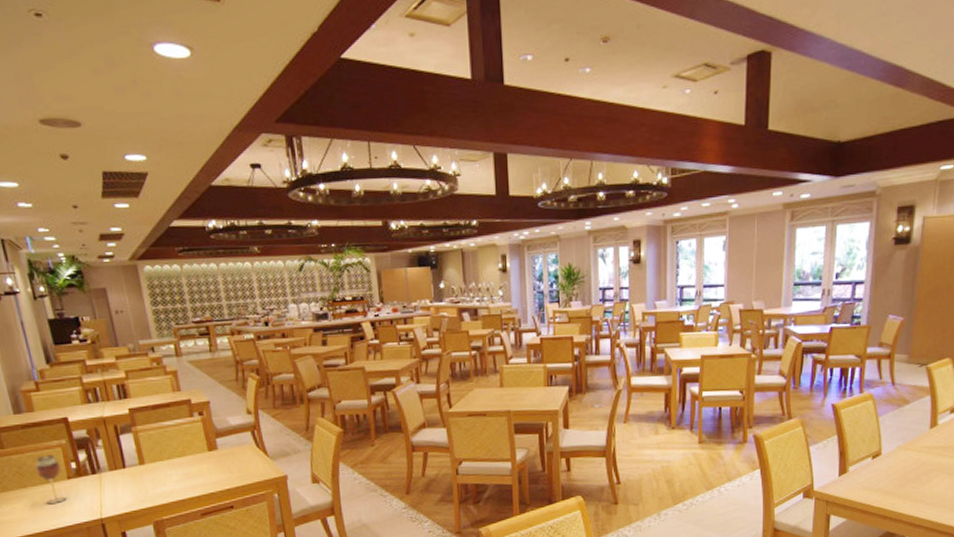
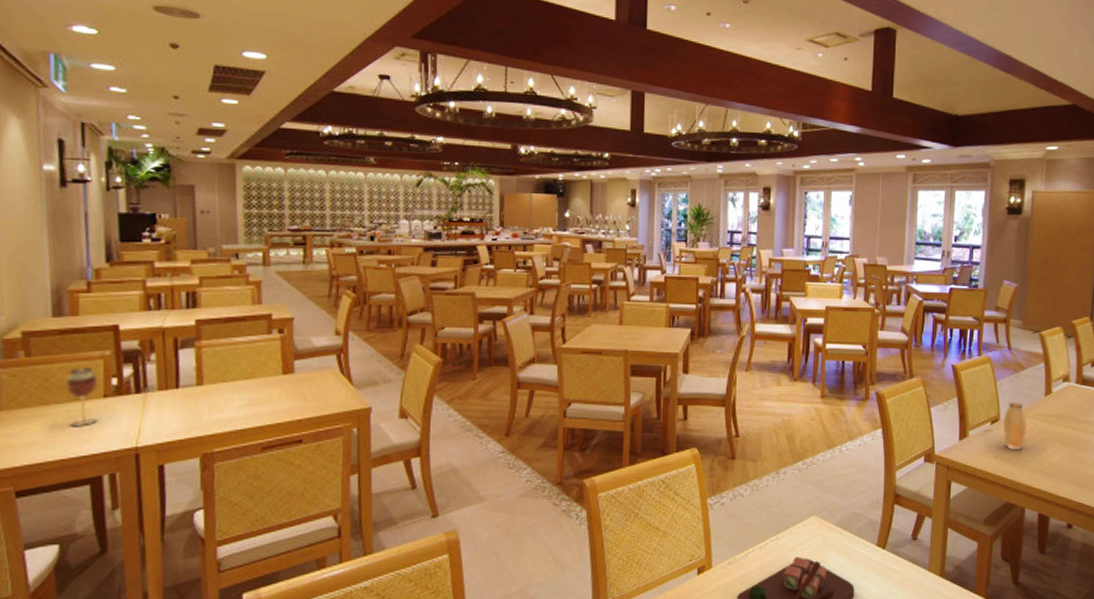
vase: none [885,436,911,482] -> present [1004,402,1028,450]

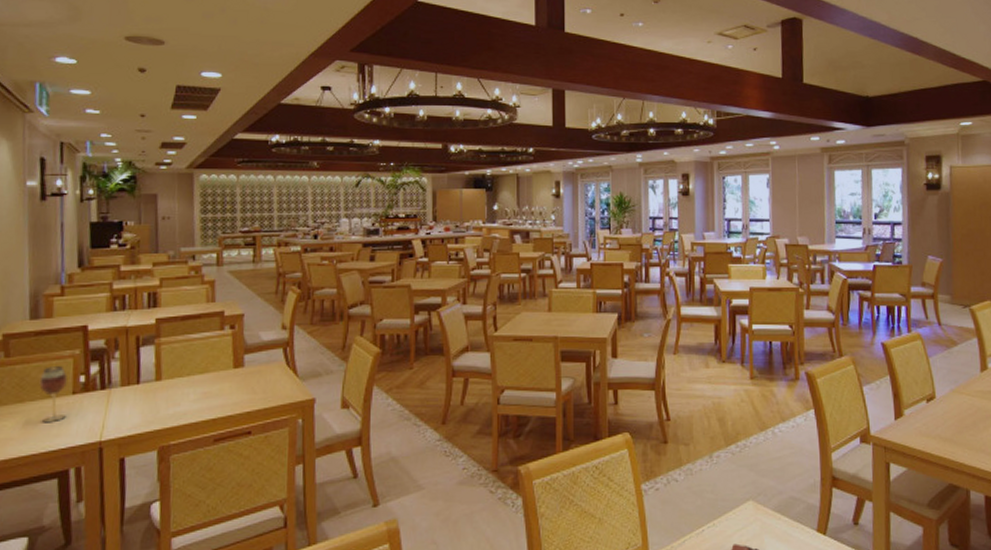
vase: present [1004,402,1028,450] -> none [939,379,965,428]

